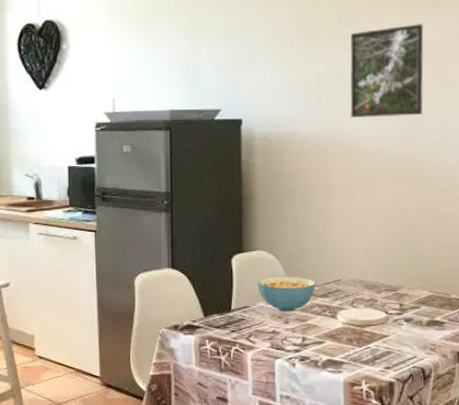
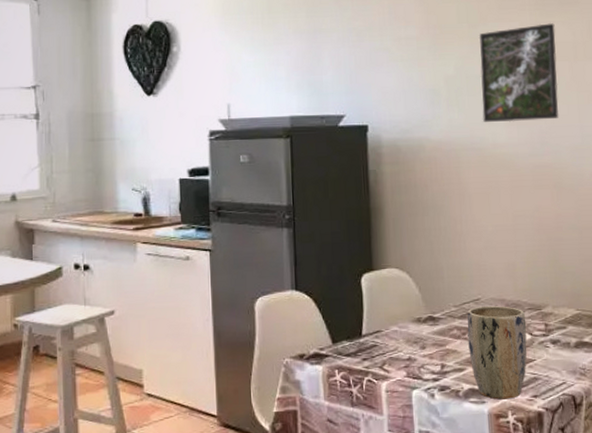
cereal bowl: present [257,276,316,312] -> none [390,296,454,336]
plant pot: none [328,286,382,370] -> present [467,305,527,400]

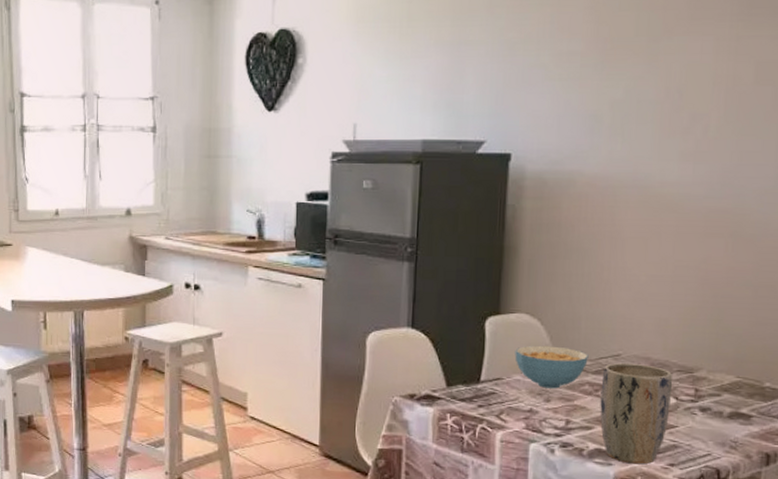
cereal bowl: none [390,296,454,336] -> present [514,345,589,389]
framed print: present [478,23,559,122] -> none [651,38,761,157]

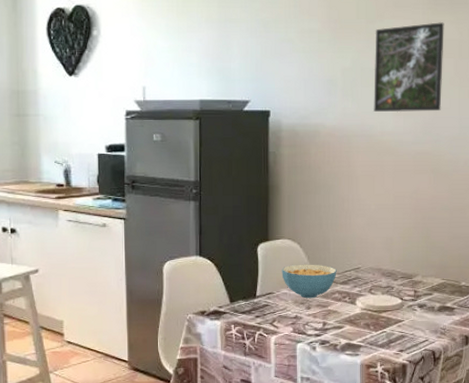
plant pot: present [600,362,672,465] -> none [347,273,398,353]
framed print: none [651,38,761,157] -> present [374,22,444,113]

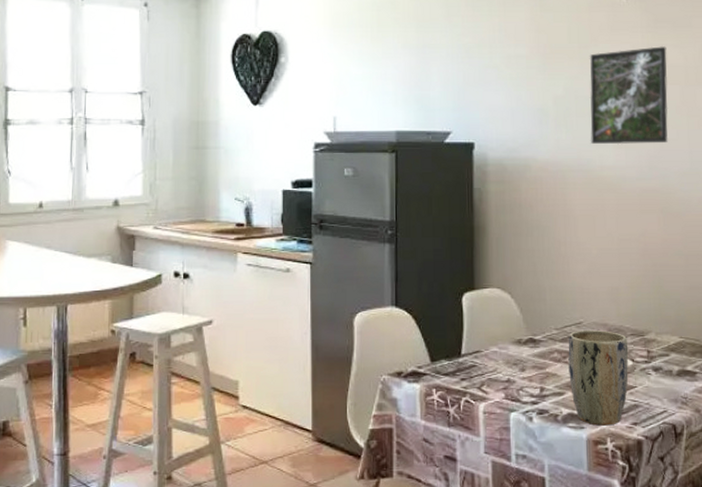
cereal bowl: present [282,264,337,298] -> none [490,317,555,358]
plant pot: none [347,273,398,353] -> present [568,329,629,426]

